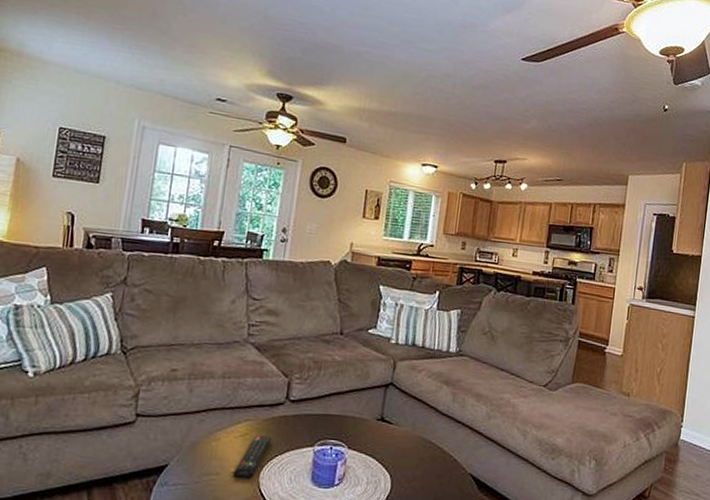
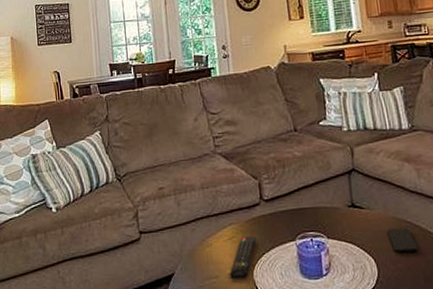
smartphone: none [410,447,436,472] -> present [387,228,418,253]

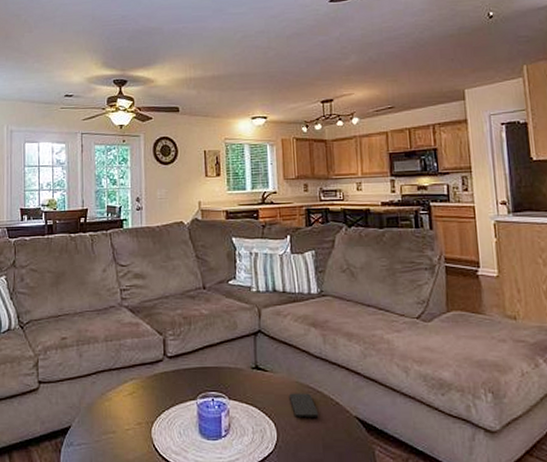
remote control: present [230,236,256,280] -> none [127,392,157,436]

